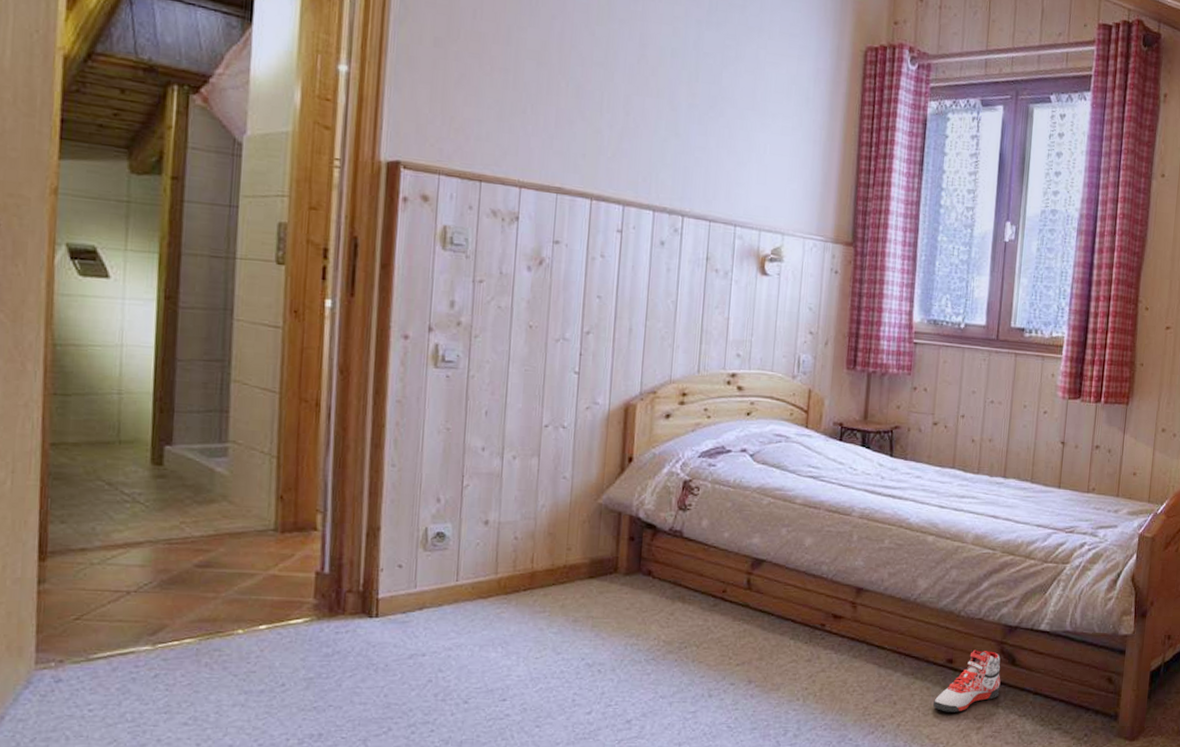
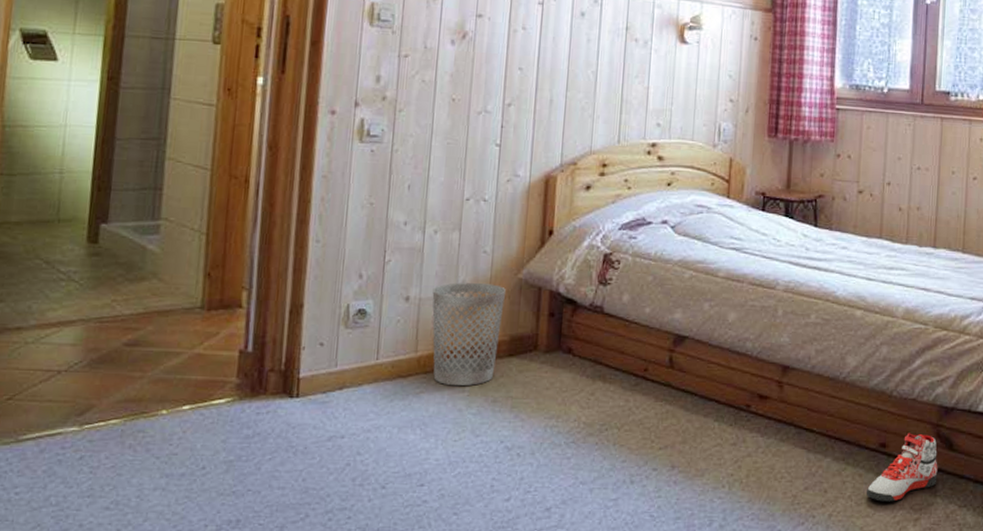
wastebasket: none [511,507,585,607] -> present [432,282,505,386]

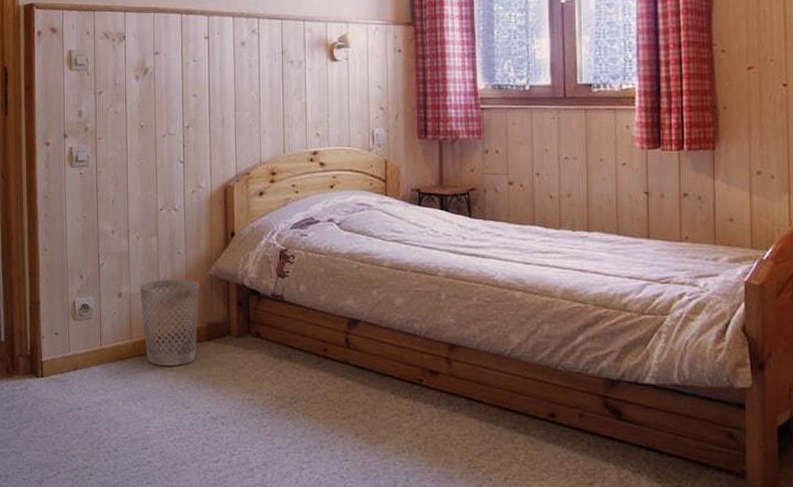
sneaker: present [867,433,938,502] -> none [540,403,609,467]

